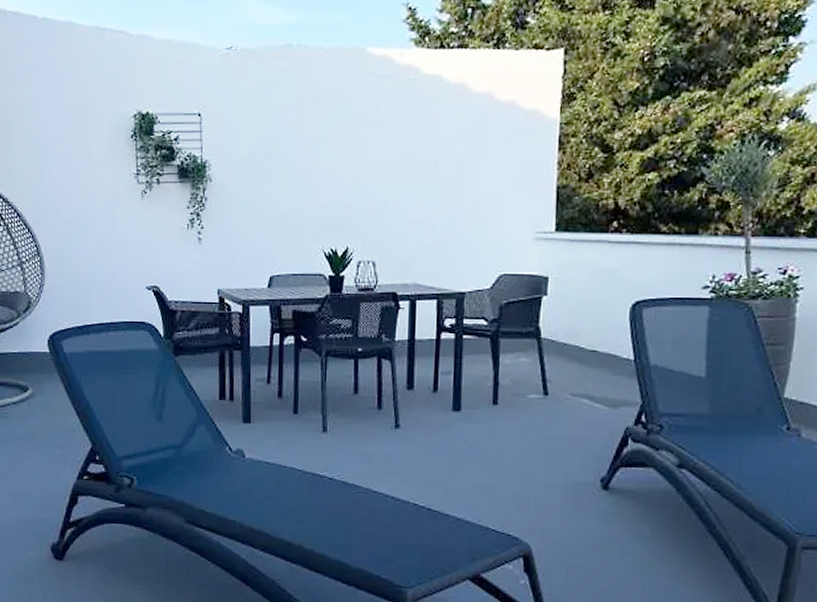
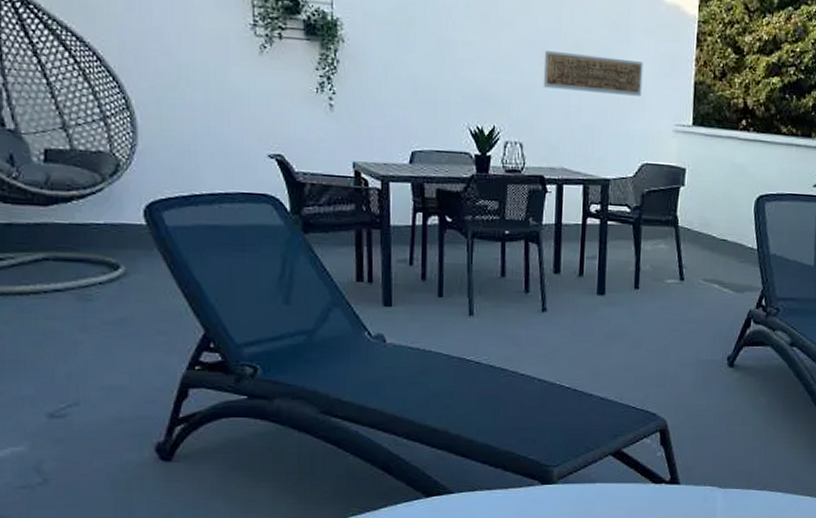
decorative wall panel: none [394,170,500,206] -> present [541,51,644,96]

